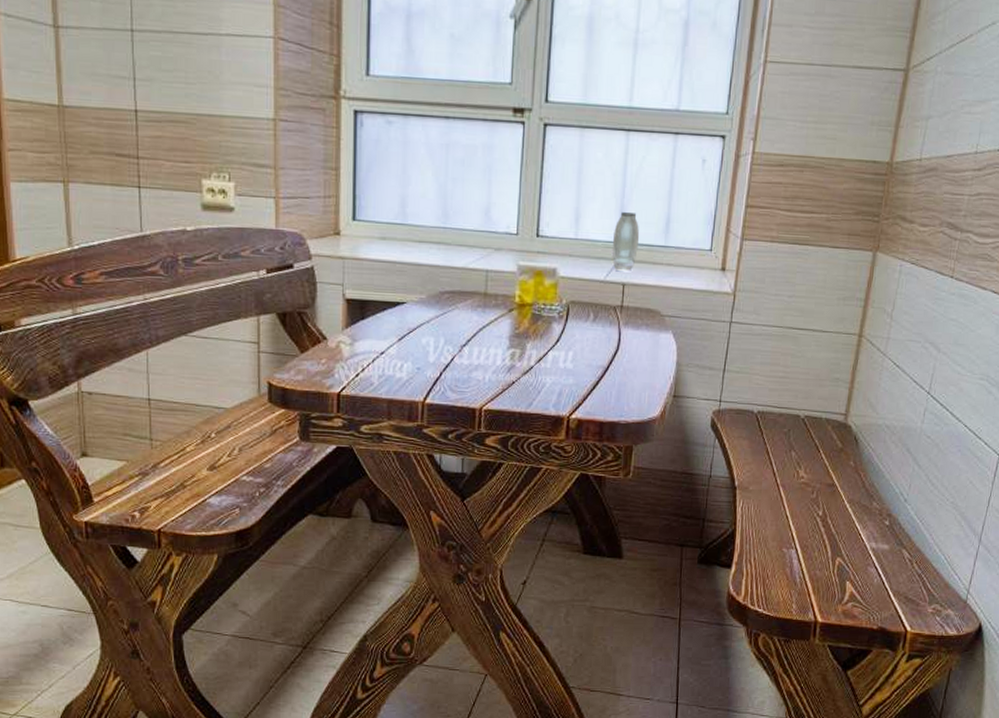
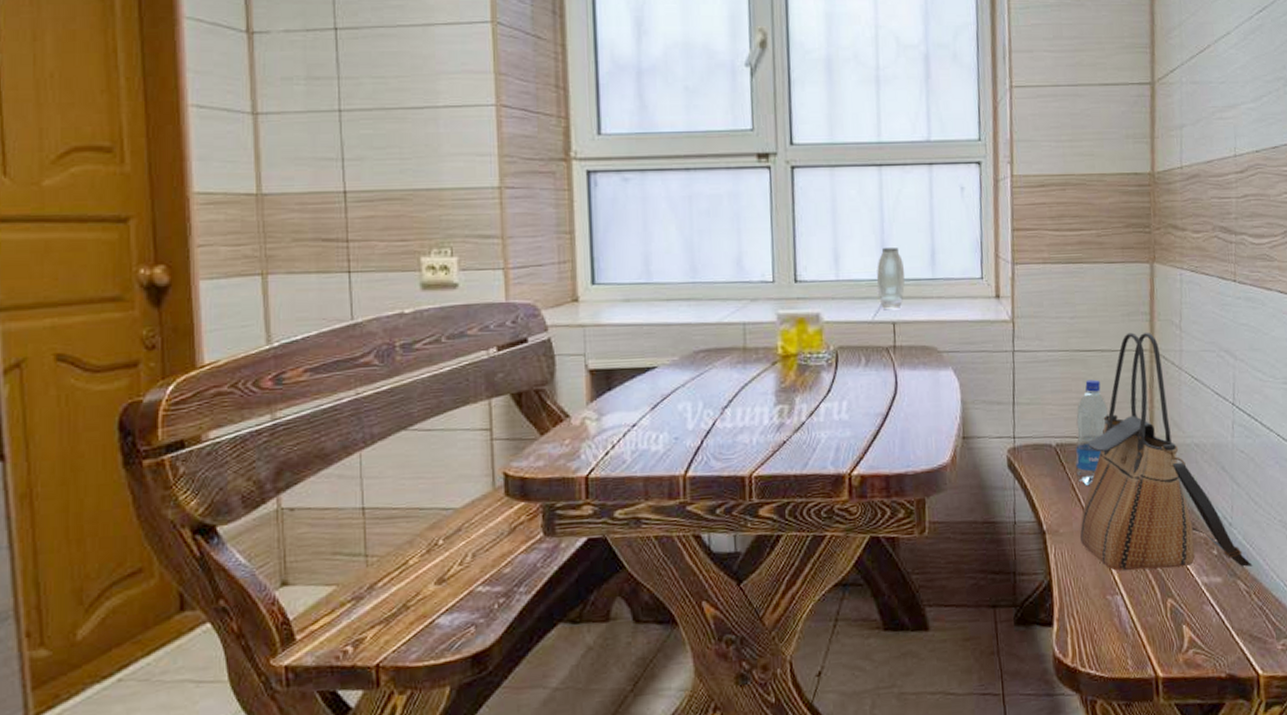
tote bag: none [766,316,919,539] -> present [1079,332,1253,571]
bottle: none [771,356,810,451] -> present [1075,379,1108,485]

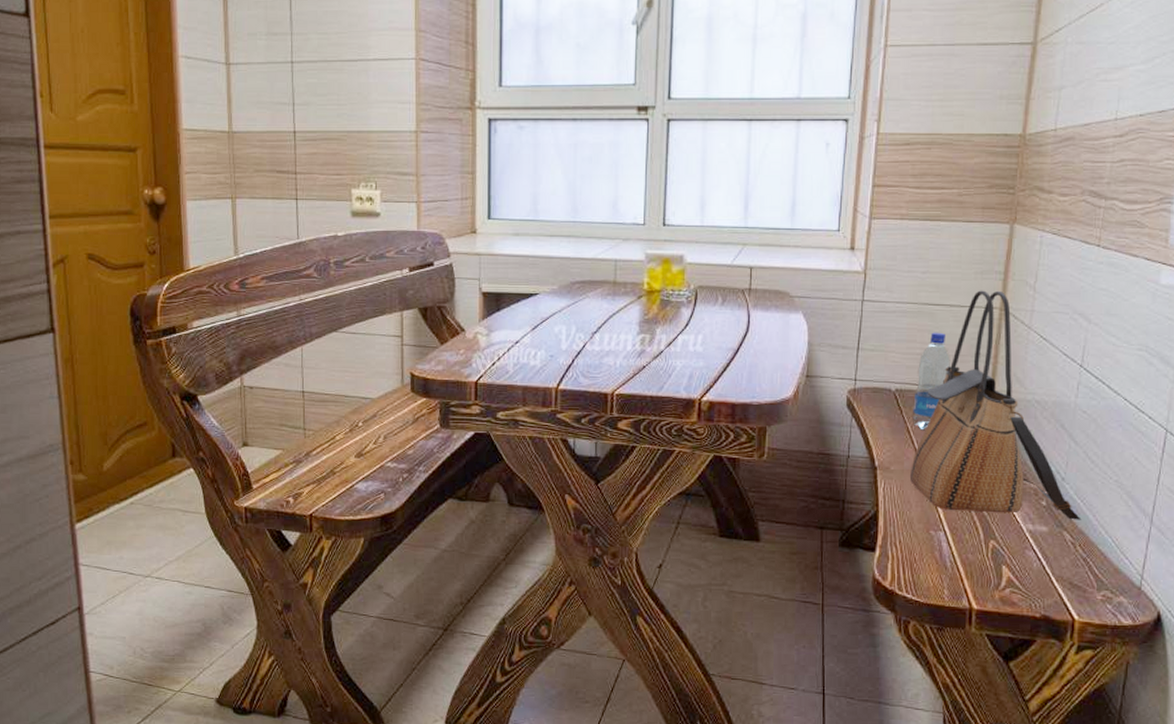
vase: present [877,248,905,310] -> none [739,198,766,256]

